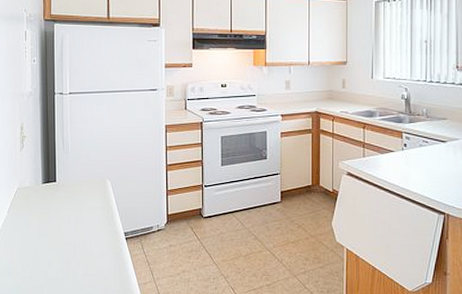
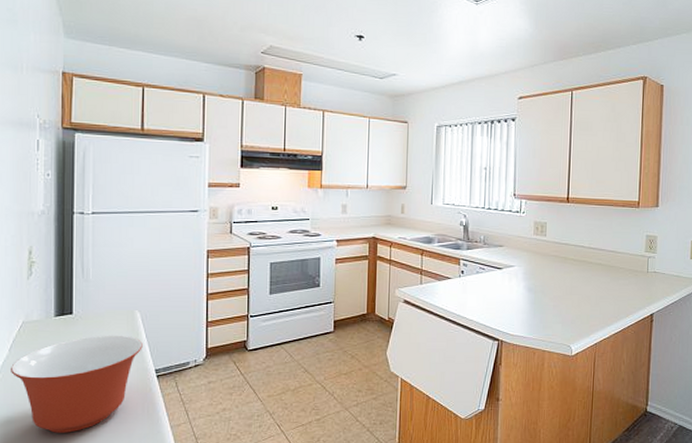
mixing bowl: none [9,200,113,286] -> present [11,335,143,433]

